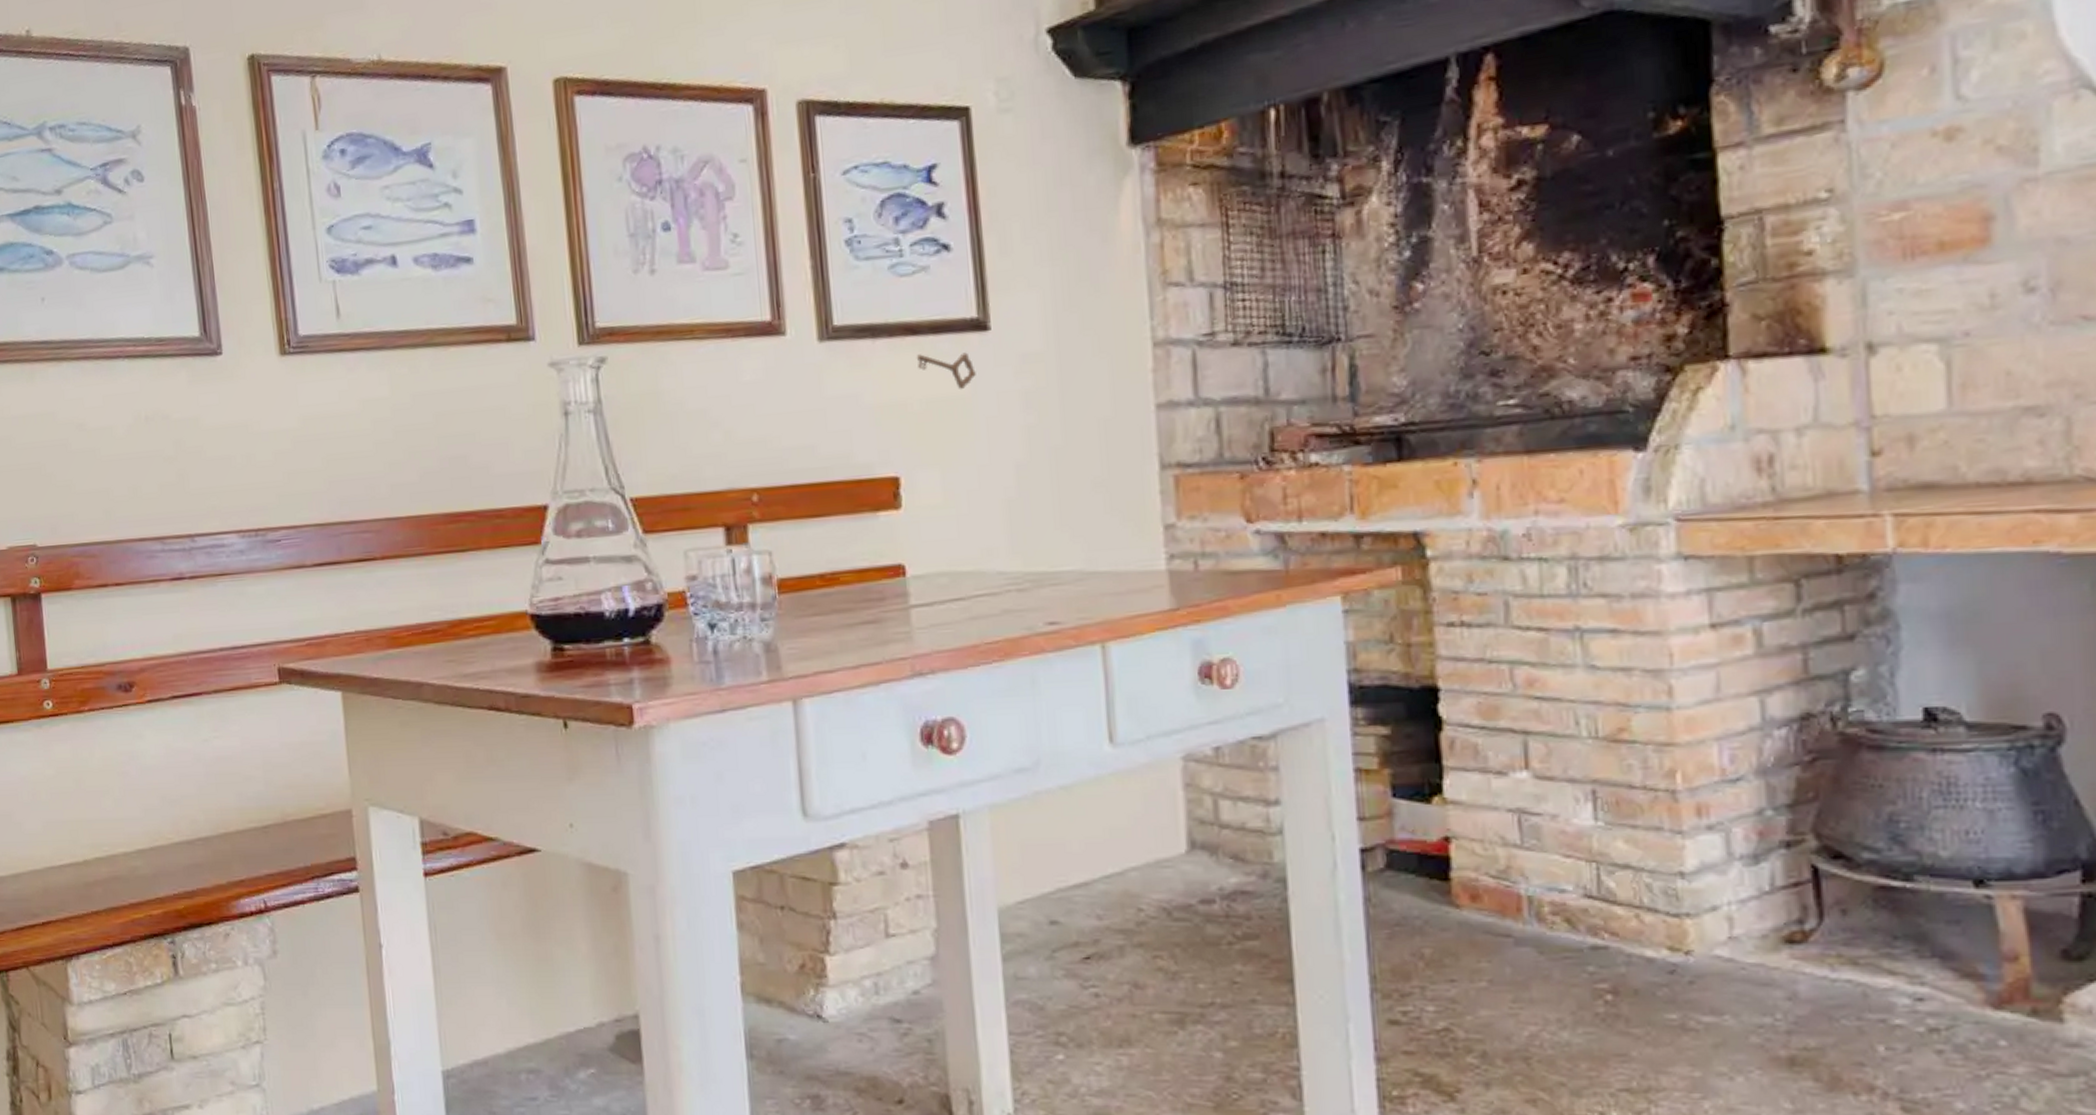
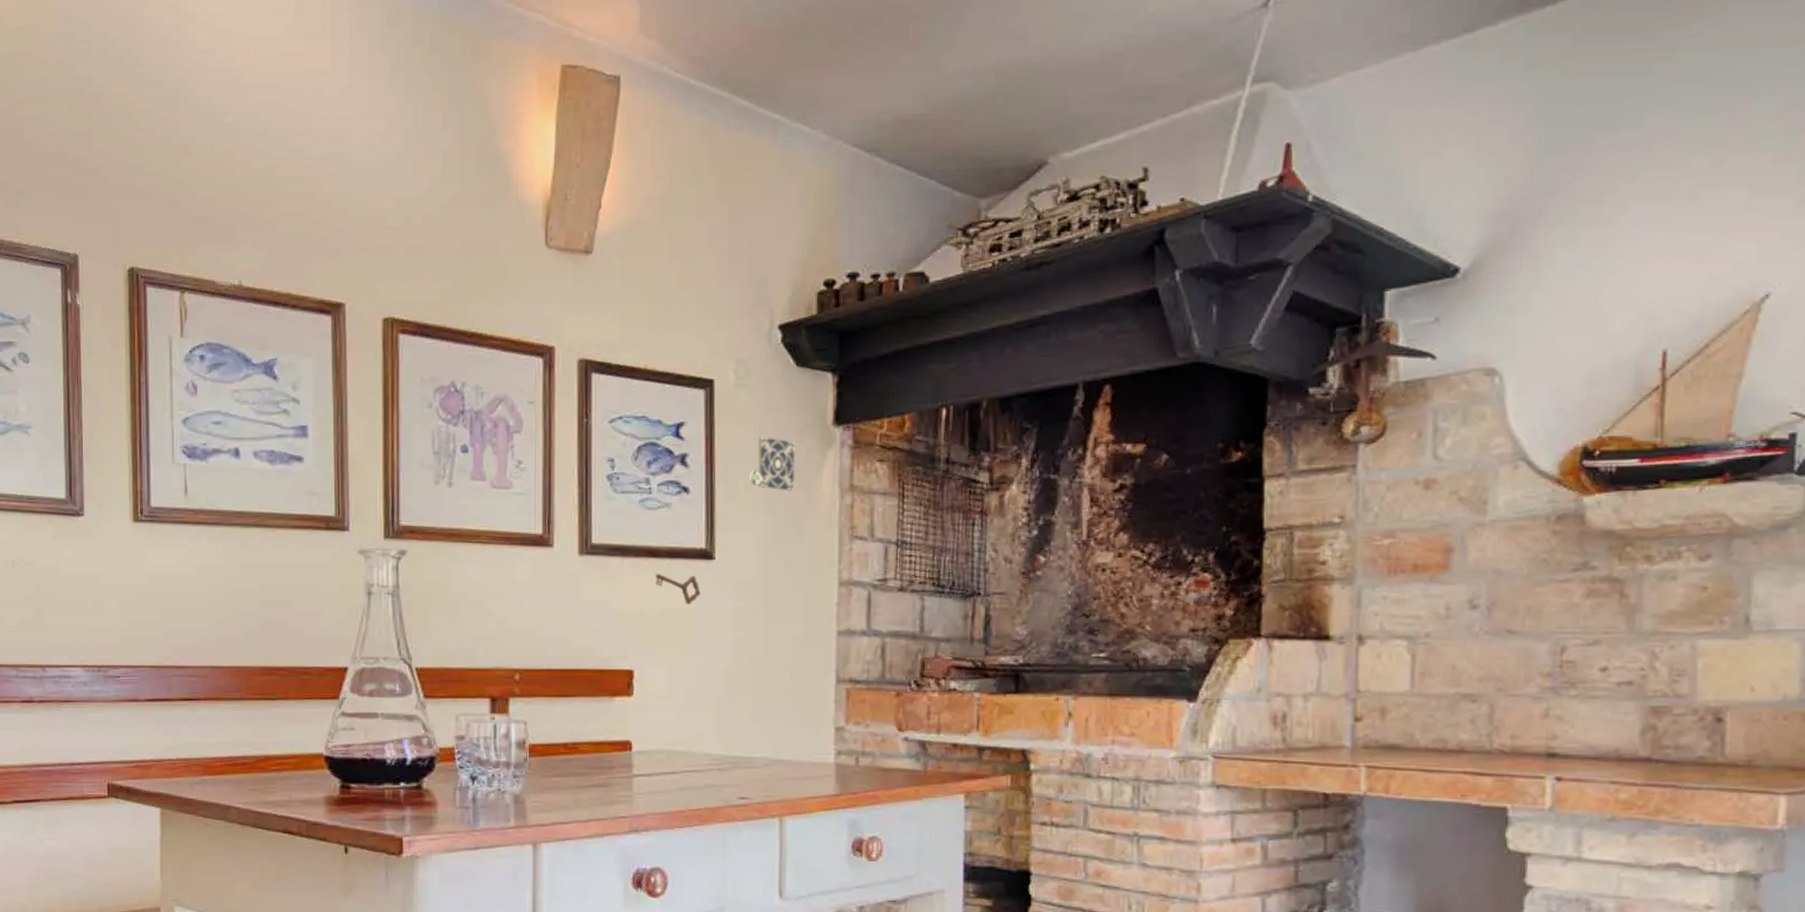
decorative tile: none [1026,170,1086,235] -> present [749,437,796,491]

